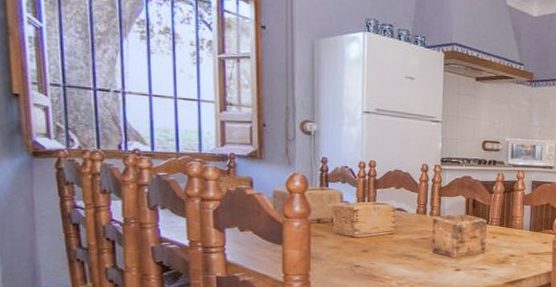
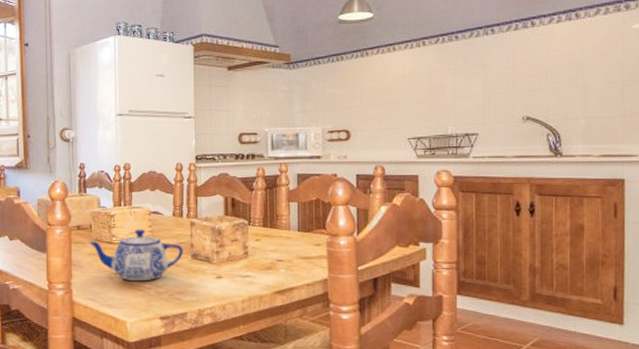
teapot: none [329,224,425,274] -> present [88,229,183,282]

